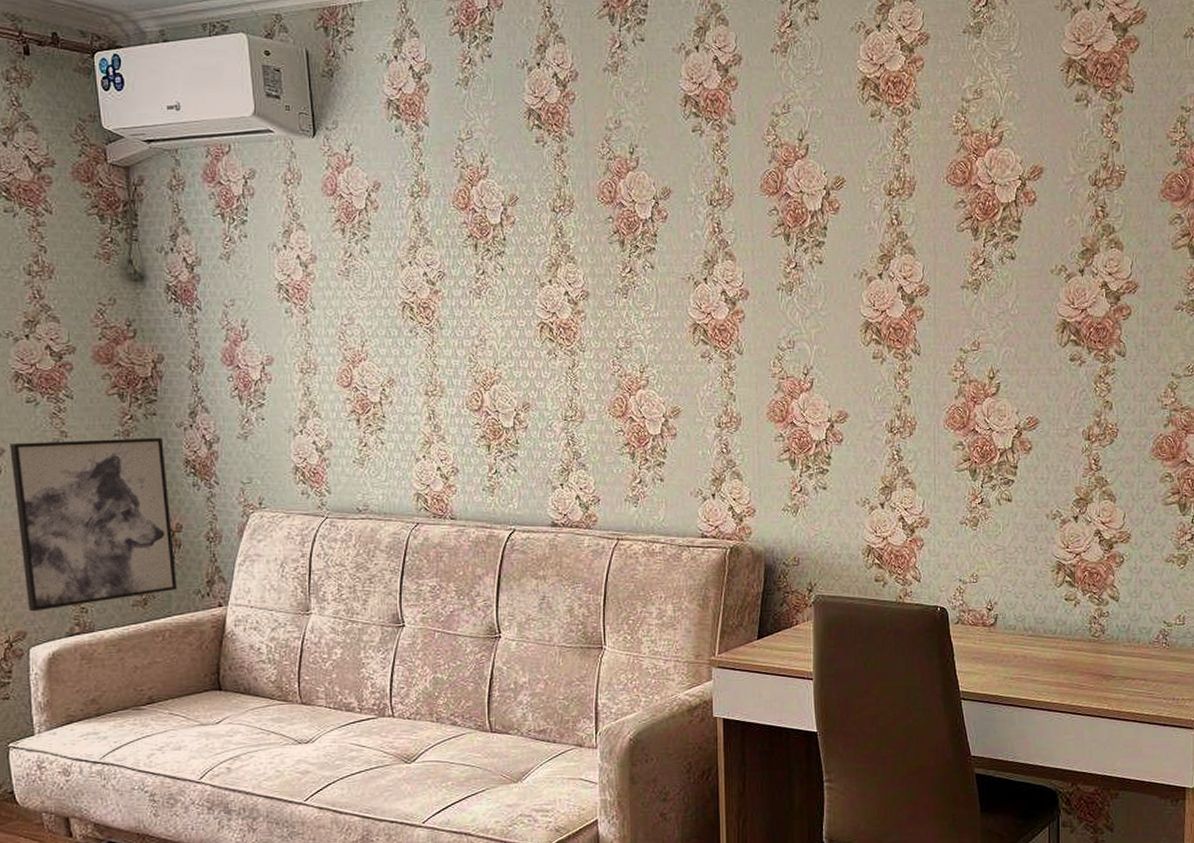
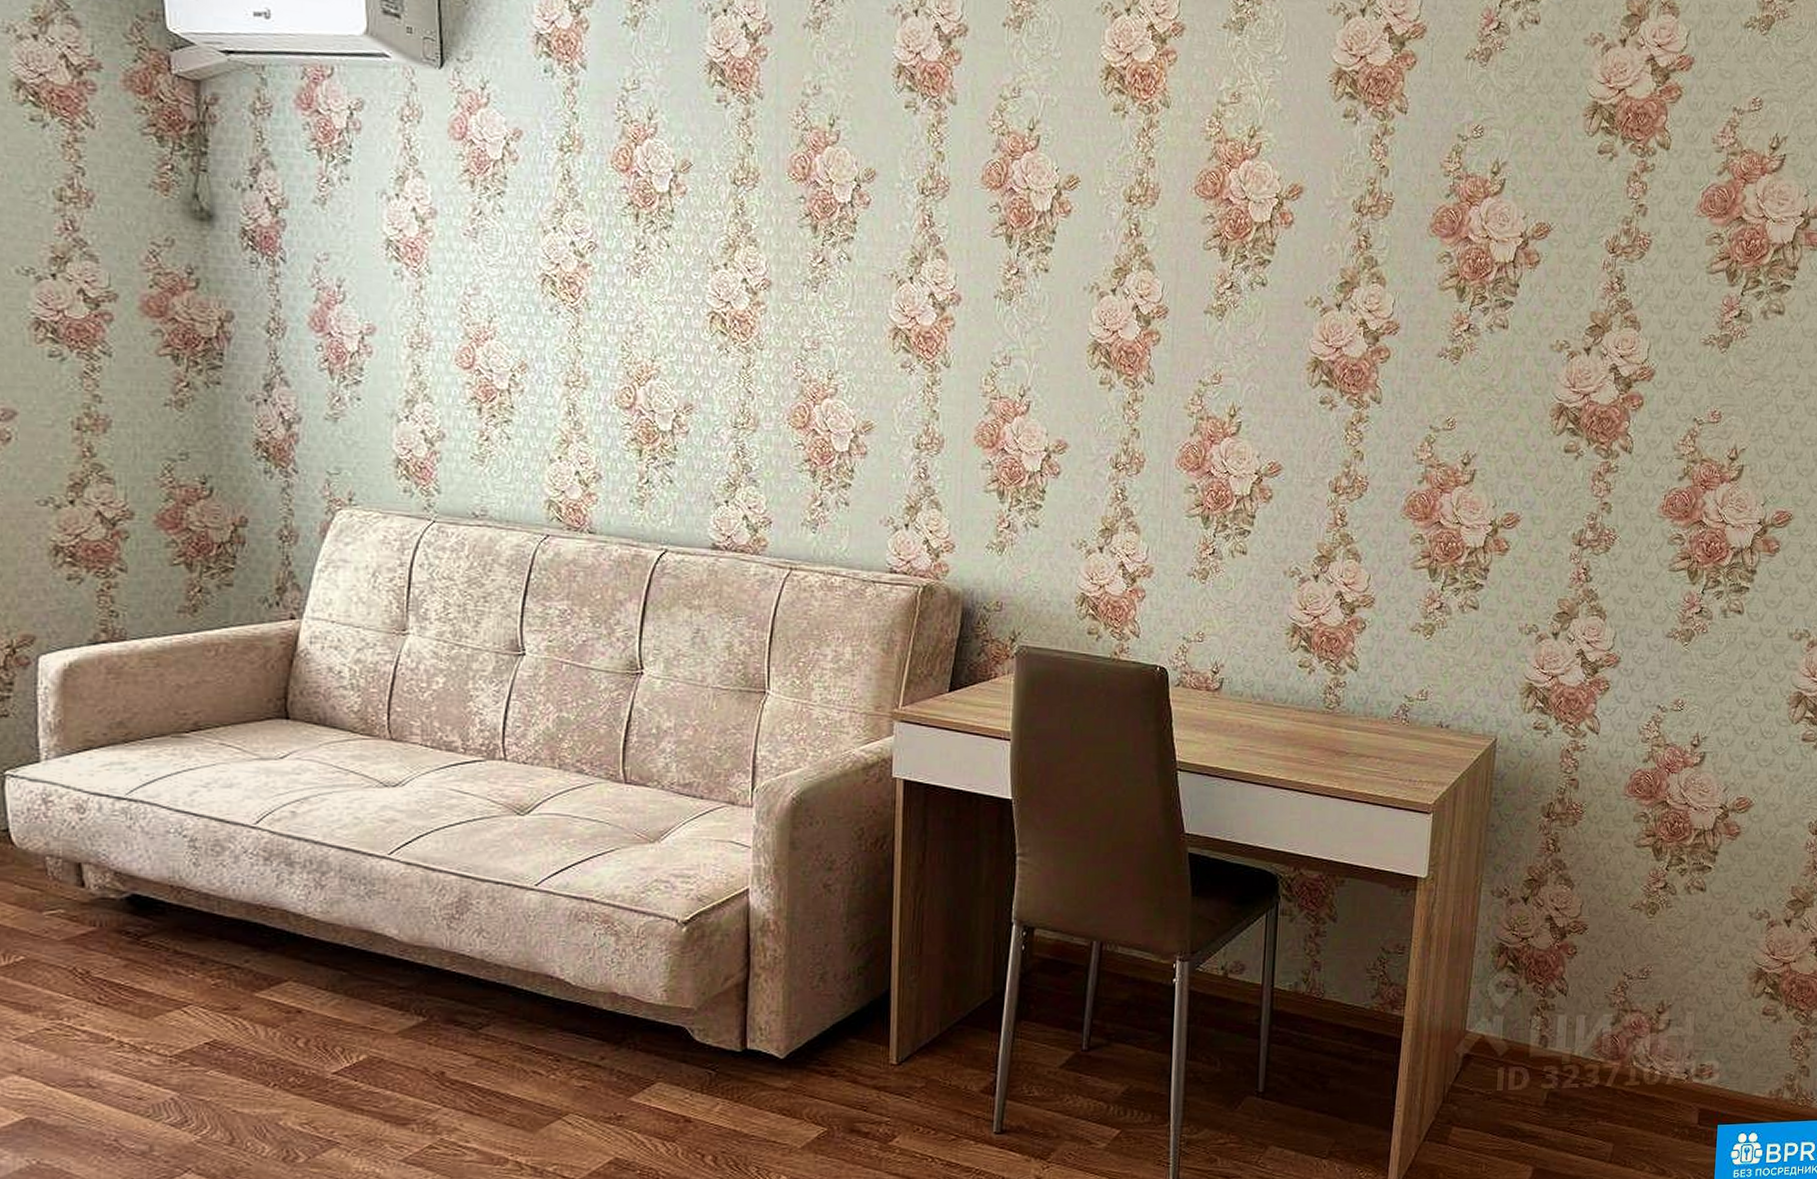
wall art: present [10,437,177,612] -> none [24,404,237,612]

